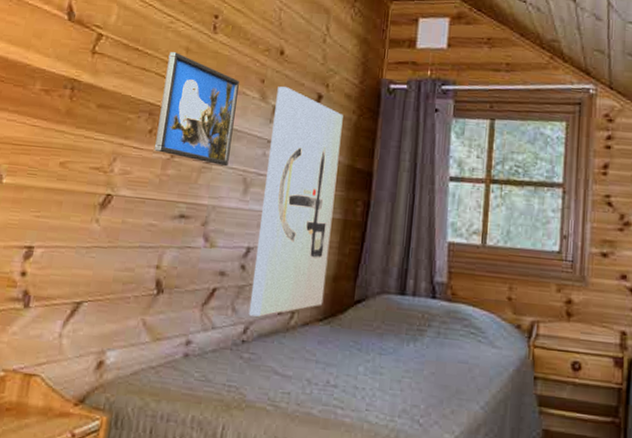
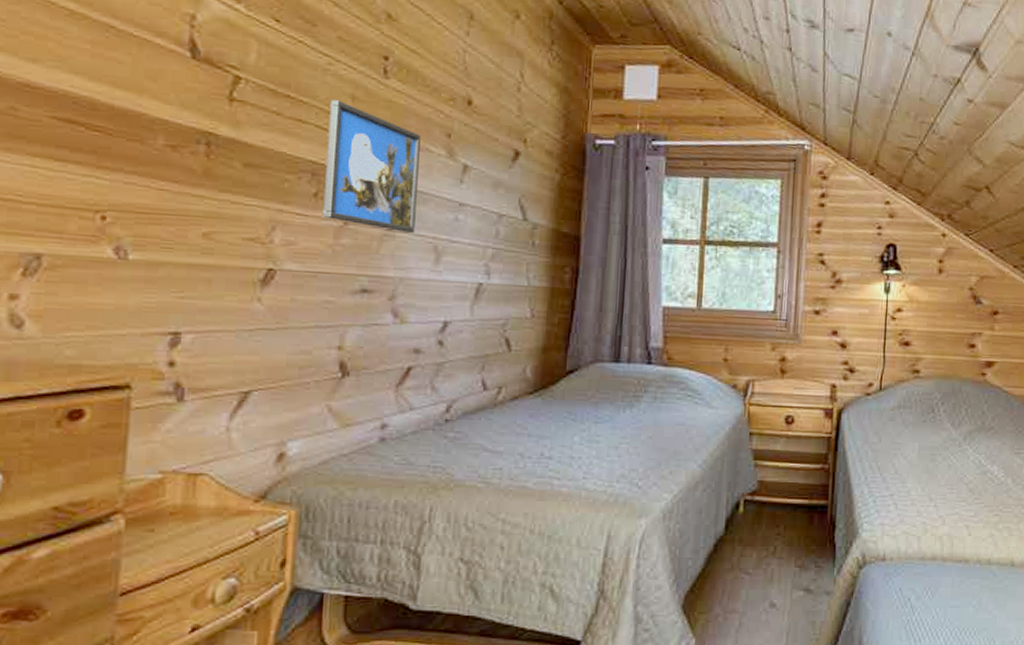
wall art: present [248,86,343,317] -> none [450,142,545,394]

